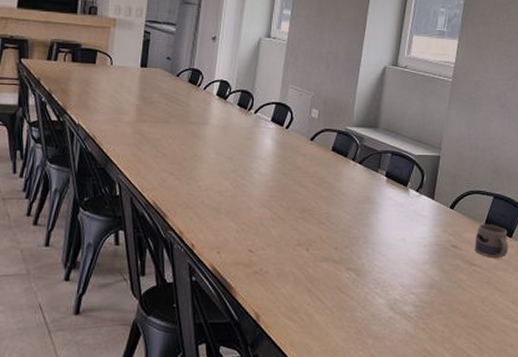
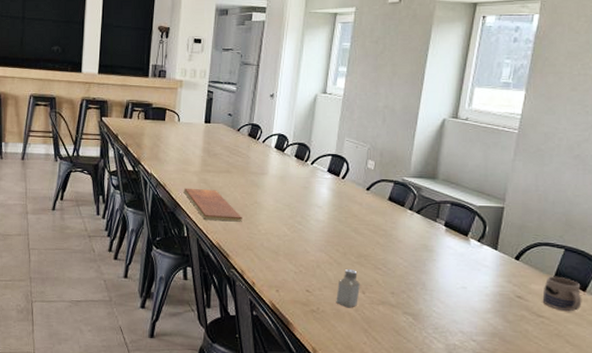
chopping board: none [116,140,181,178] -> present [183,188,242,222]
saltshaker: none [279,226,304,267] -> present [336,269,360,308]

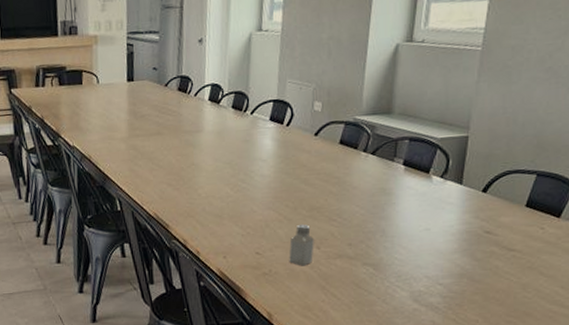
chopping board: present [183,188,242,222] -> none [111,155,180,190]
mug: present [542,276,582,312] -> none [513,205,557,242]

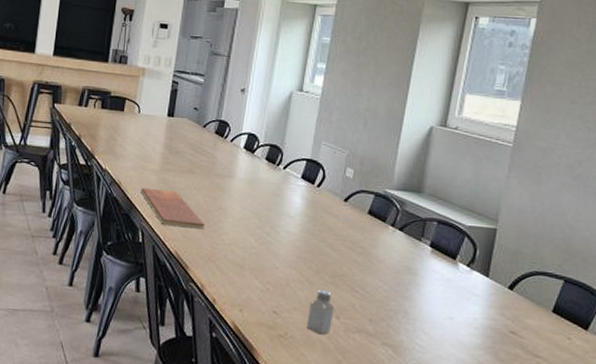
chopping board: none [111,155,180,190] -> present [140,187,205,230]

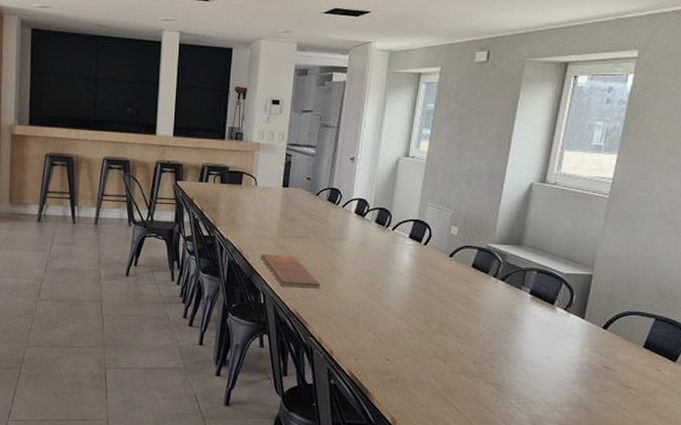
saltshaker: present [306,290,334,335] -> none [416,338,441,377]

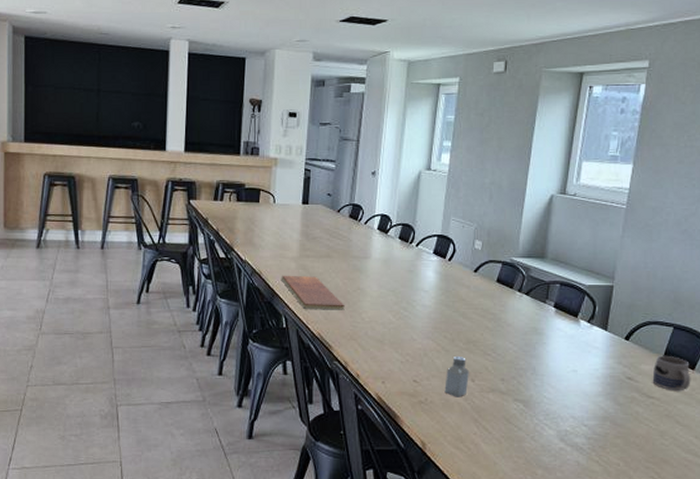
saltshaker: none [416,338,441,377] -> present [444,357,469,397]
mug: none [630,346,672,383] -> present [652,355,691,392]

